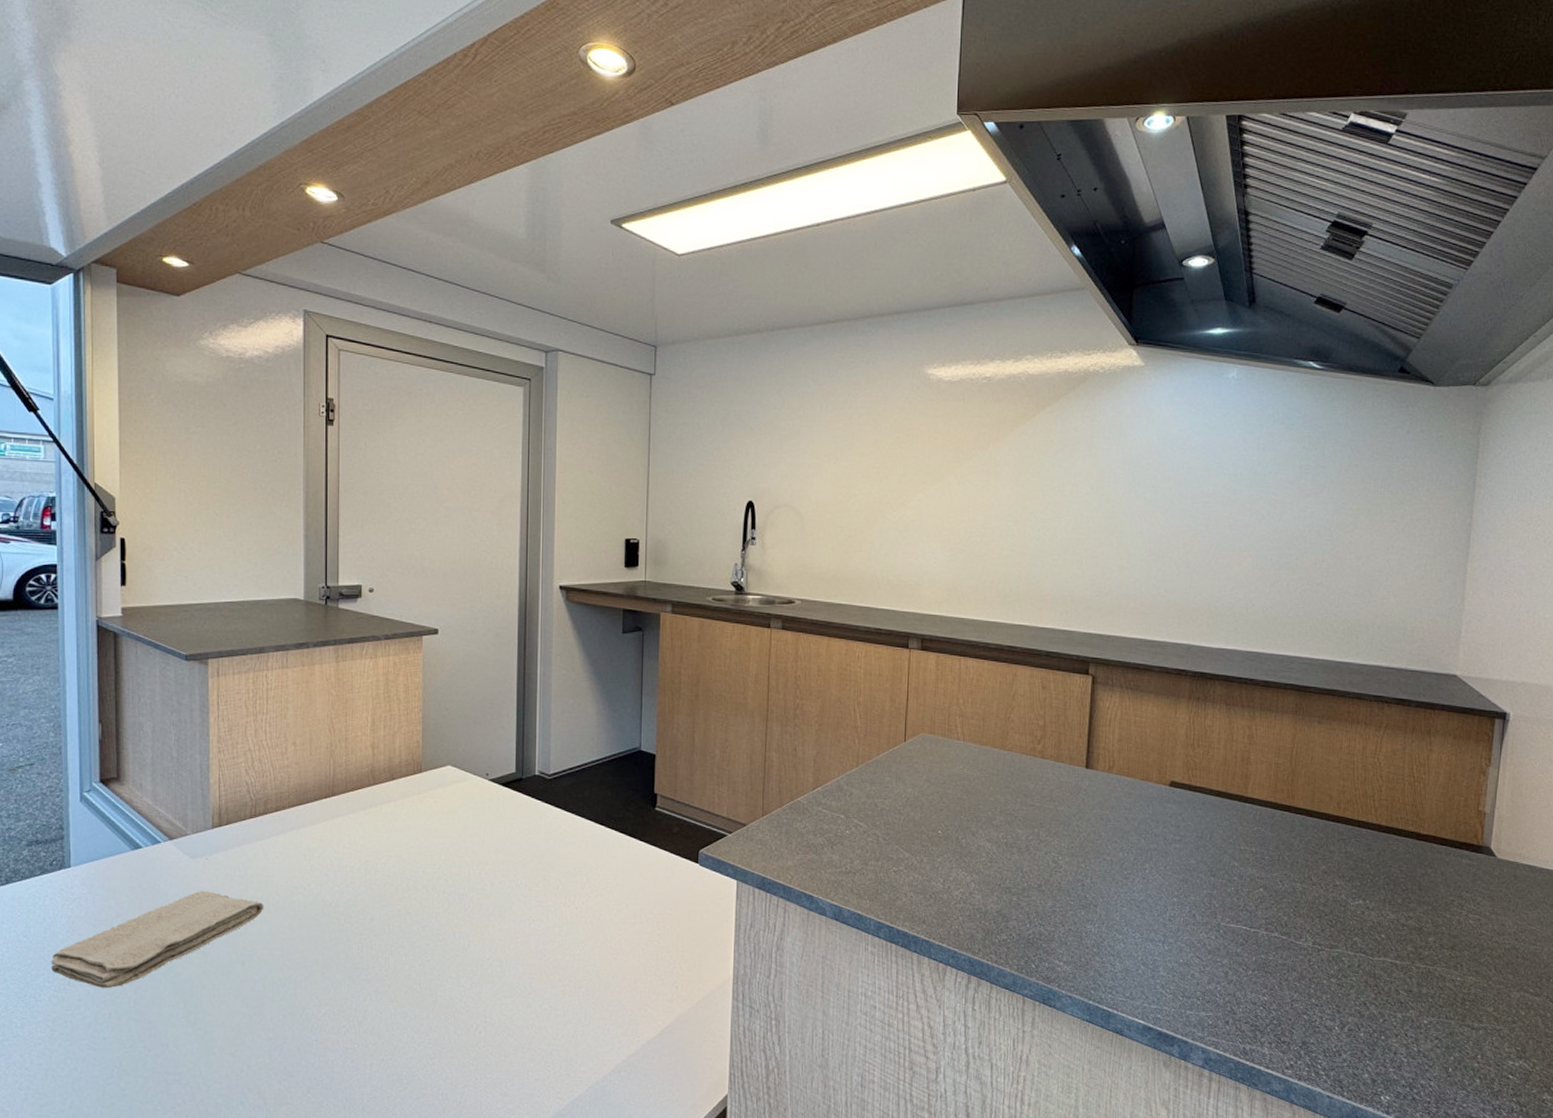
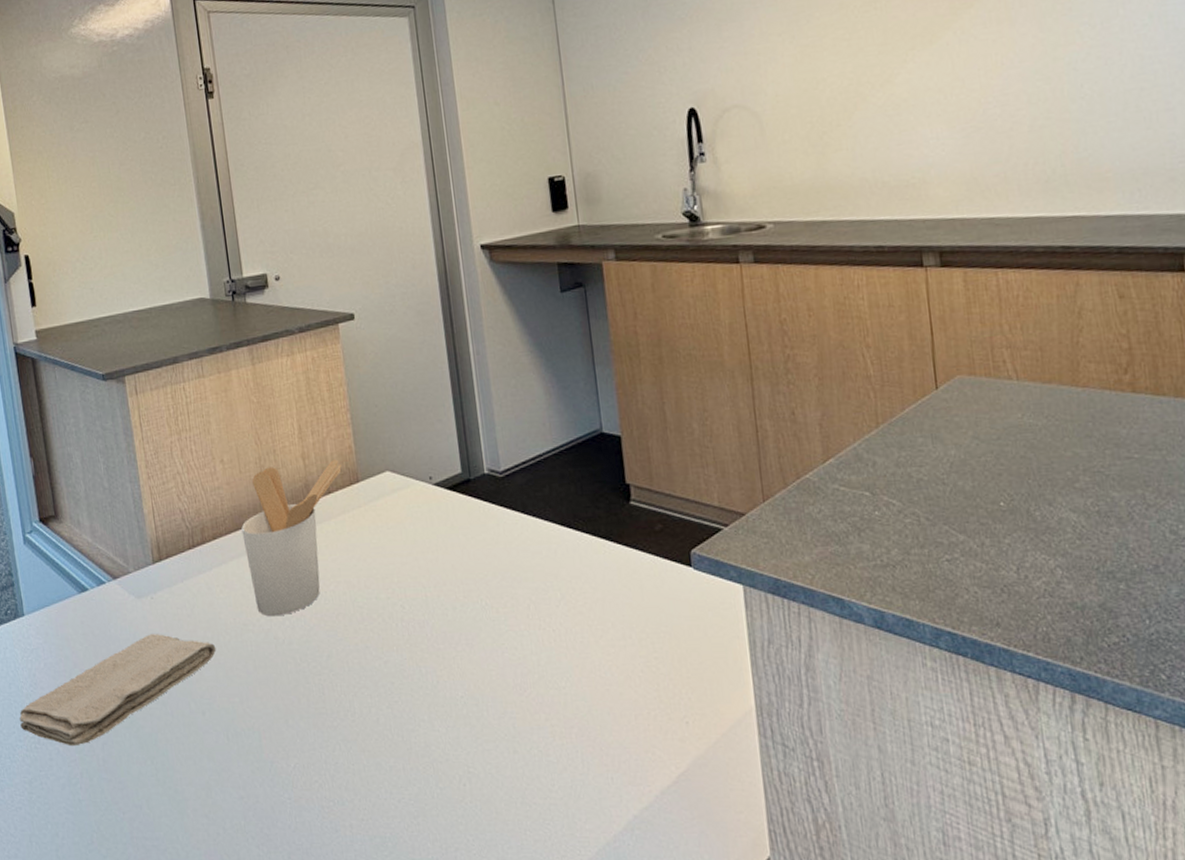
utensil holder: none [304,751,407,882] -> present [241,459,341,617]

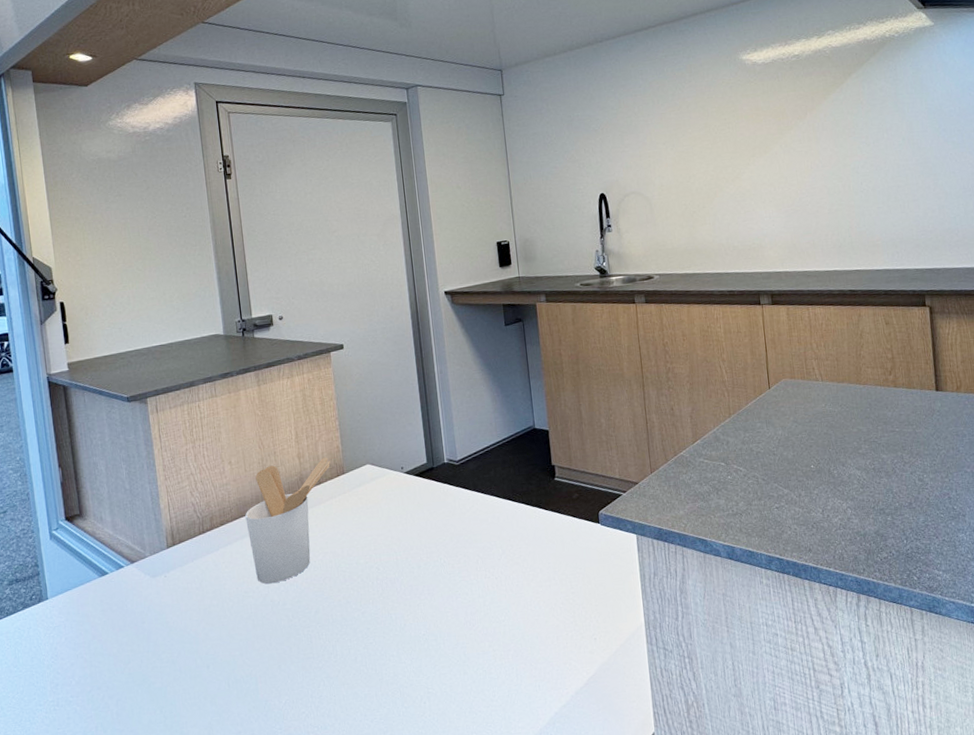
washcloth: present [19,633,216,747] -> none [40,605,221,706]

